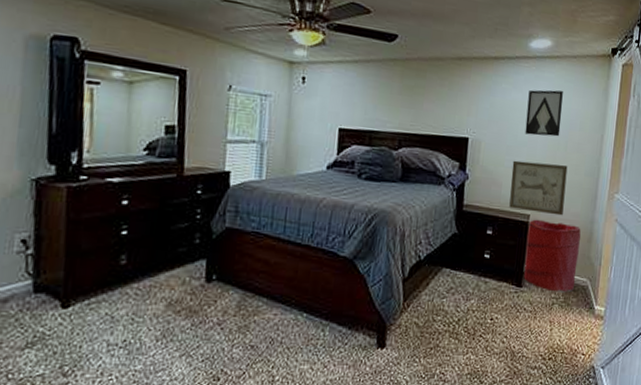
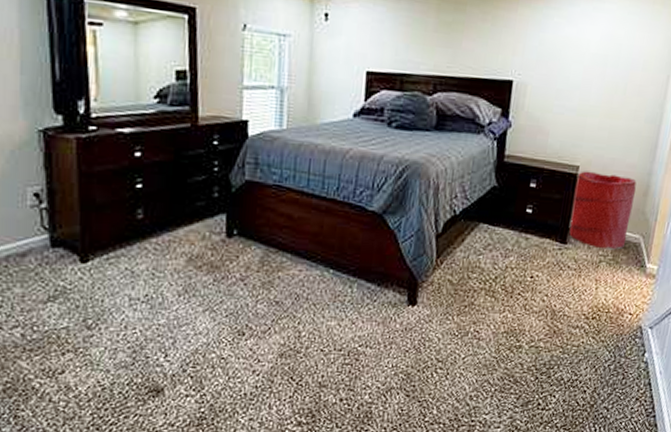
wall art: present [509,160,568,216] -> none [556,105,626,167]
wall art: present [524,89,563,137] -> none [578,23,626,79]

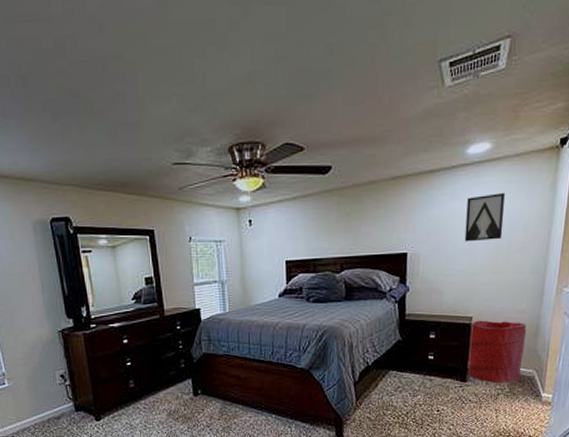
wall art: none [578,23,626,79] -> present [464,192,505,242]

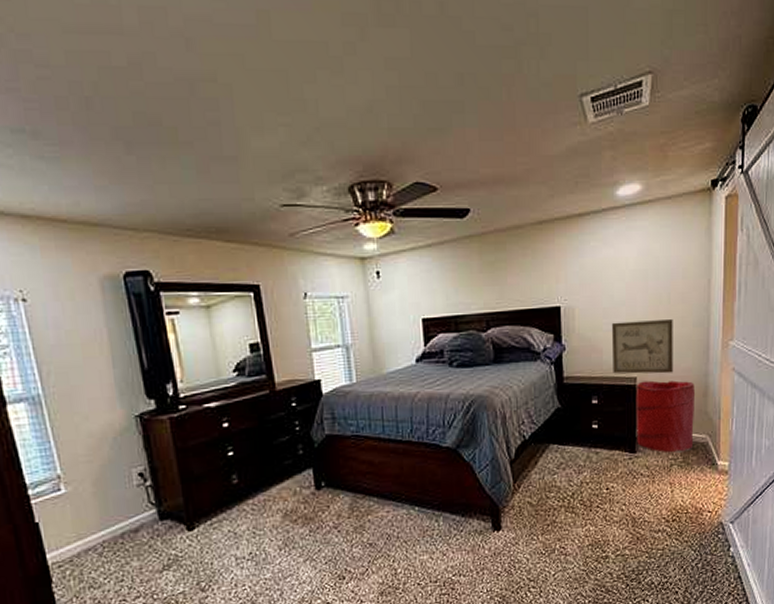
wall art: none [451,267,511,315] -> present [611,319,673,374]
wall art: present [464,192,505,242] -> none [621,237,661,293]

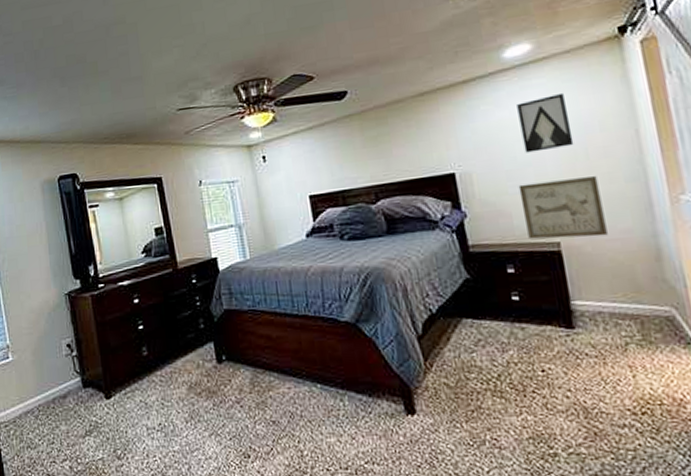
wall art: none [621,237,661,293] -> present [517,92,574,153]
laundry hamper: present [635,380,696,453] -> none [560,244,653,329]

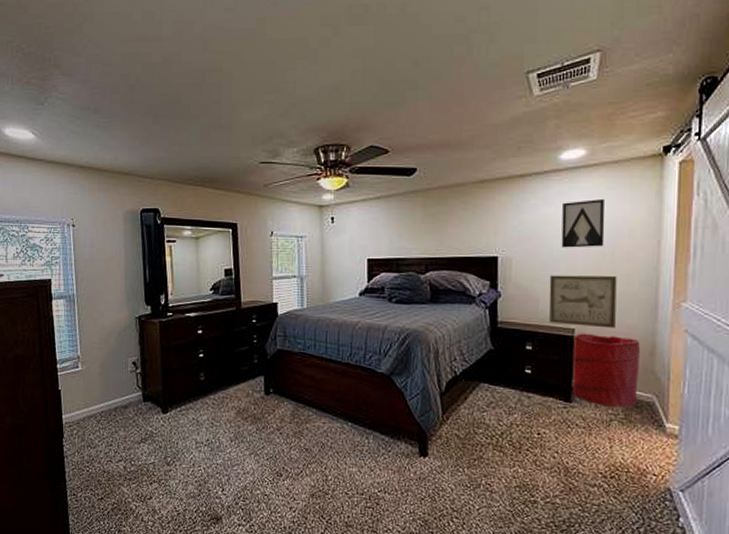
laundry hamper: none [560,244,653,329] -> present [572,333,641,409]

